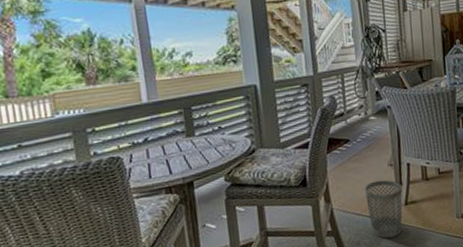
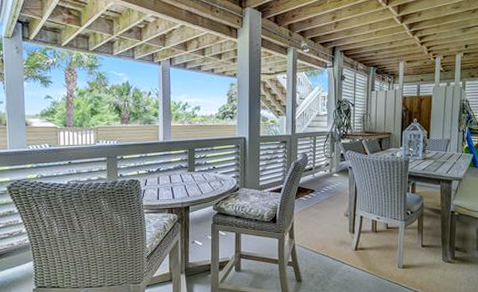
wastebasket: present [365,180,403,239] -> none [323,227,354,275]

